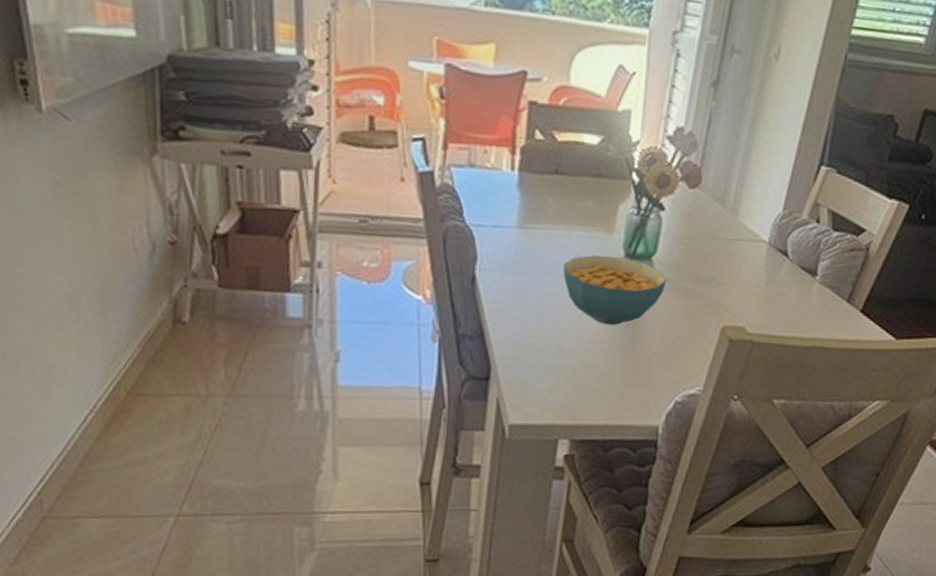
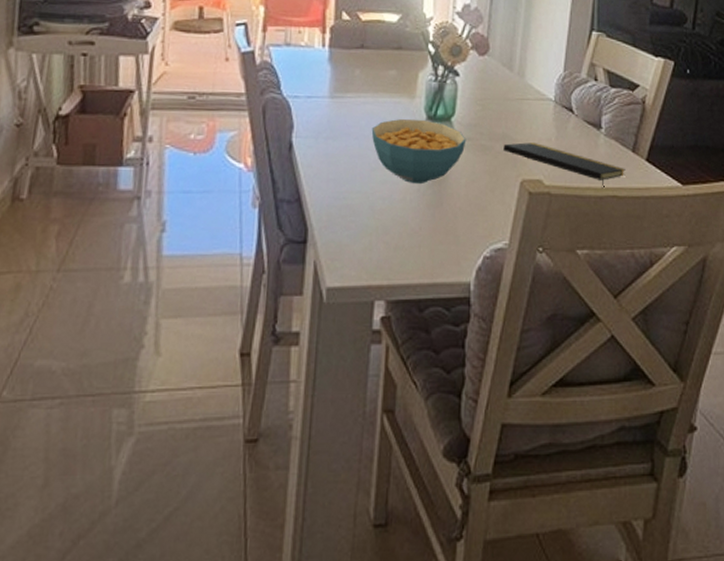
notepad: none [706,286,837,339] -> present [503,142,625,189]

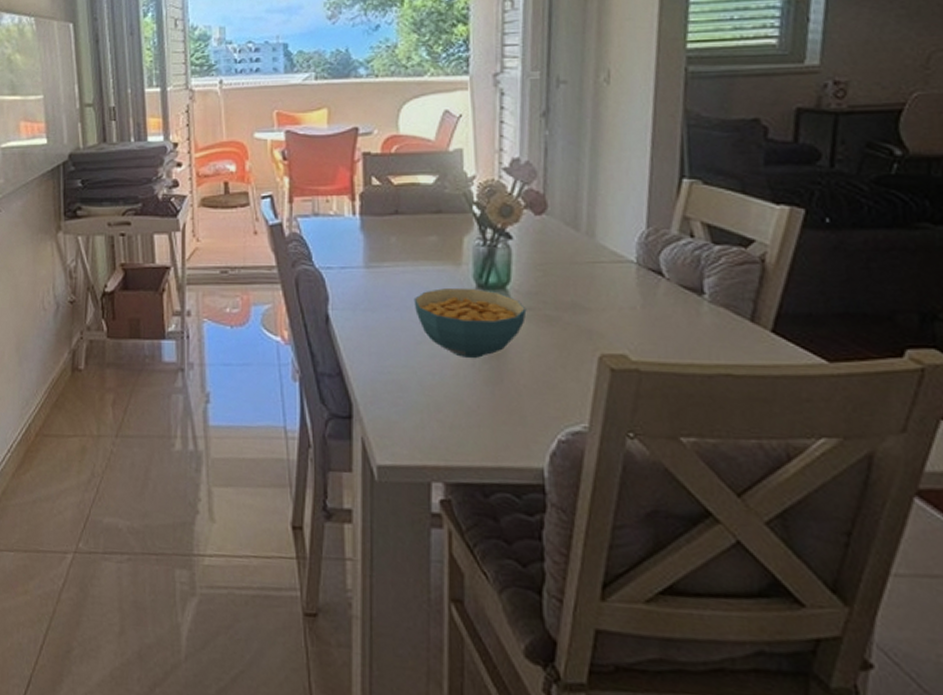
notepad: present [503,142,625,189] -> none [574,312,742,365]

